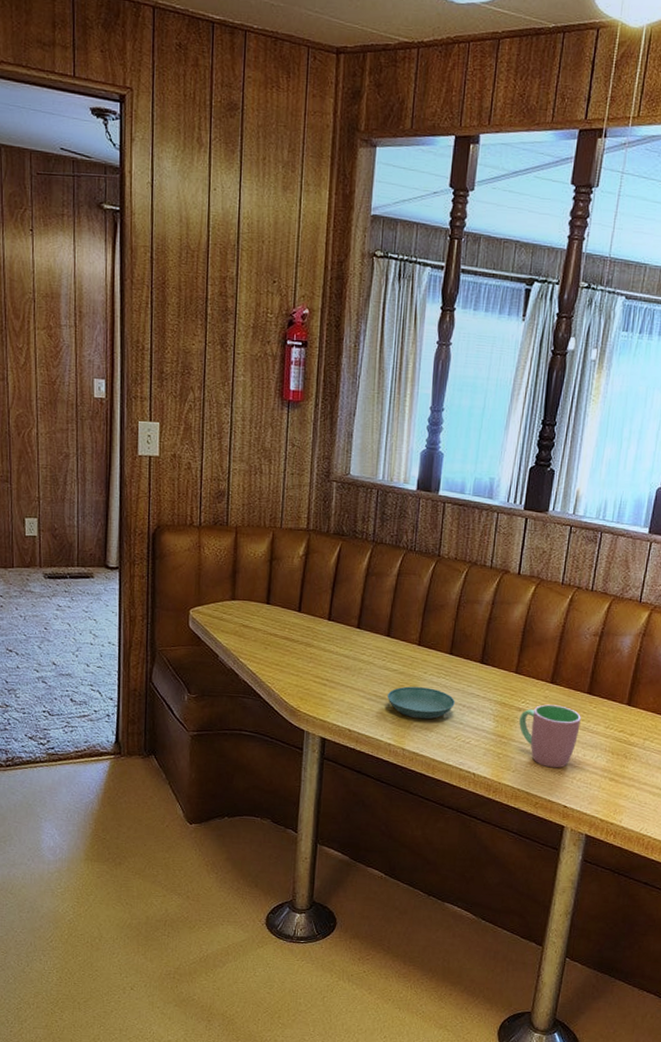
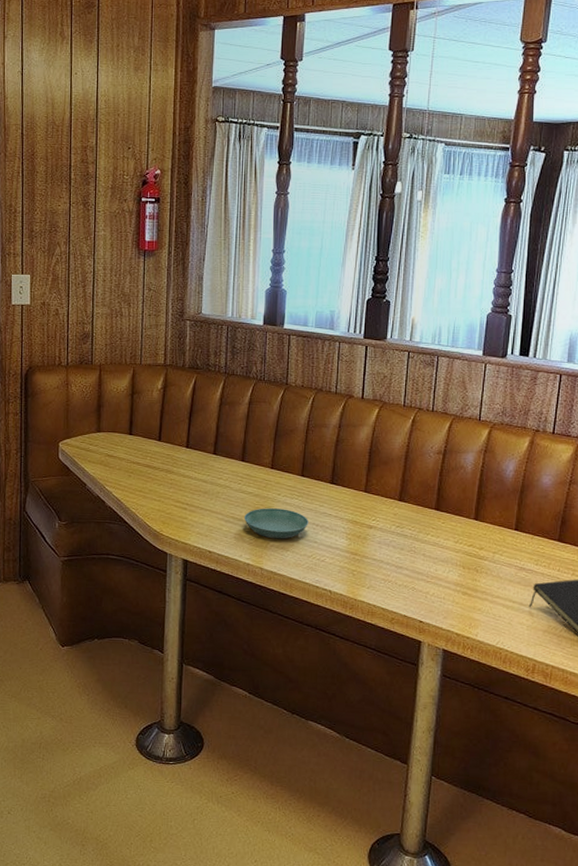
cup: present [519,704,581,768] -> none [371,521,430,584]

